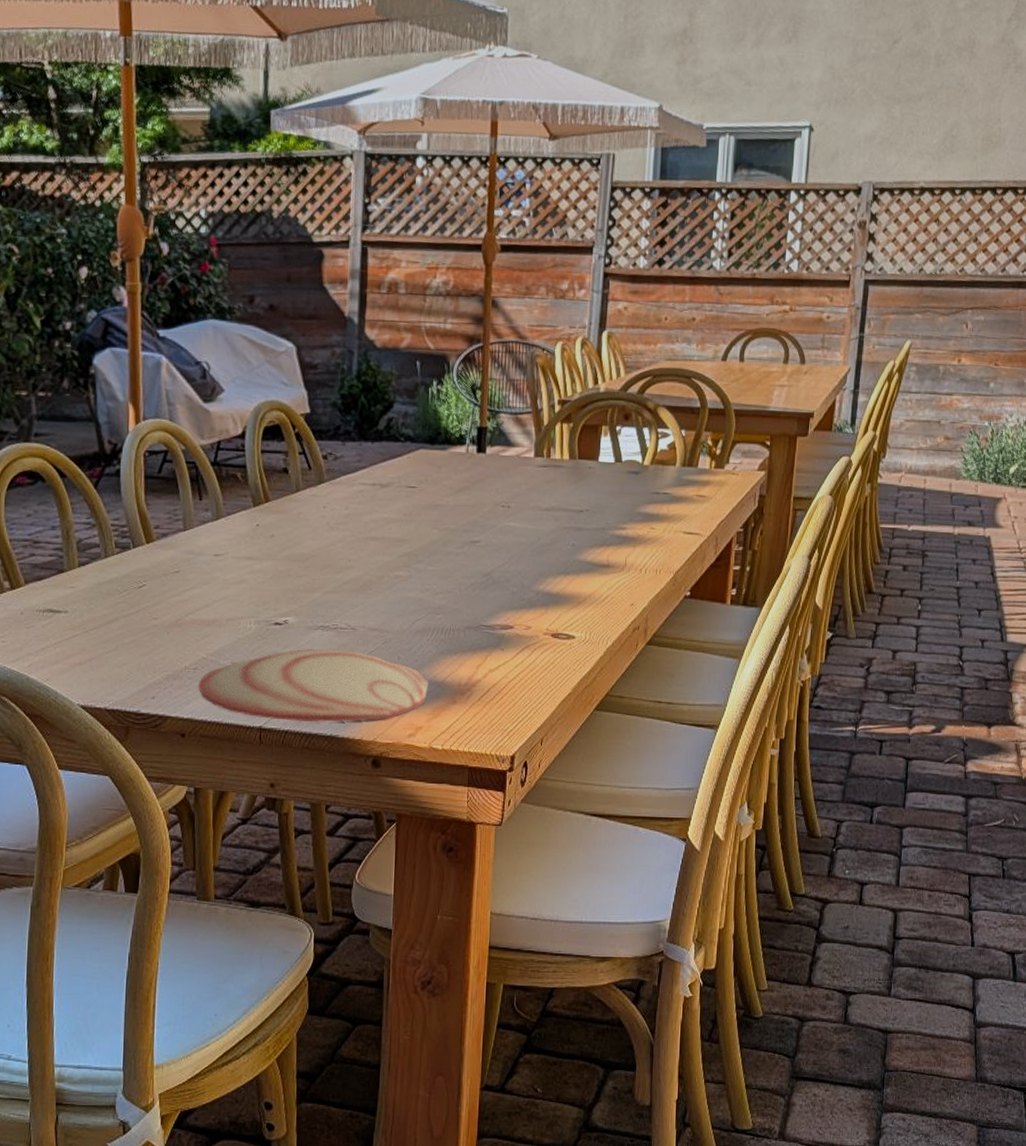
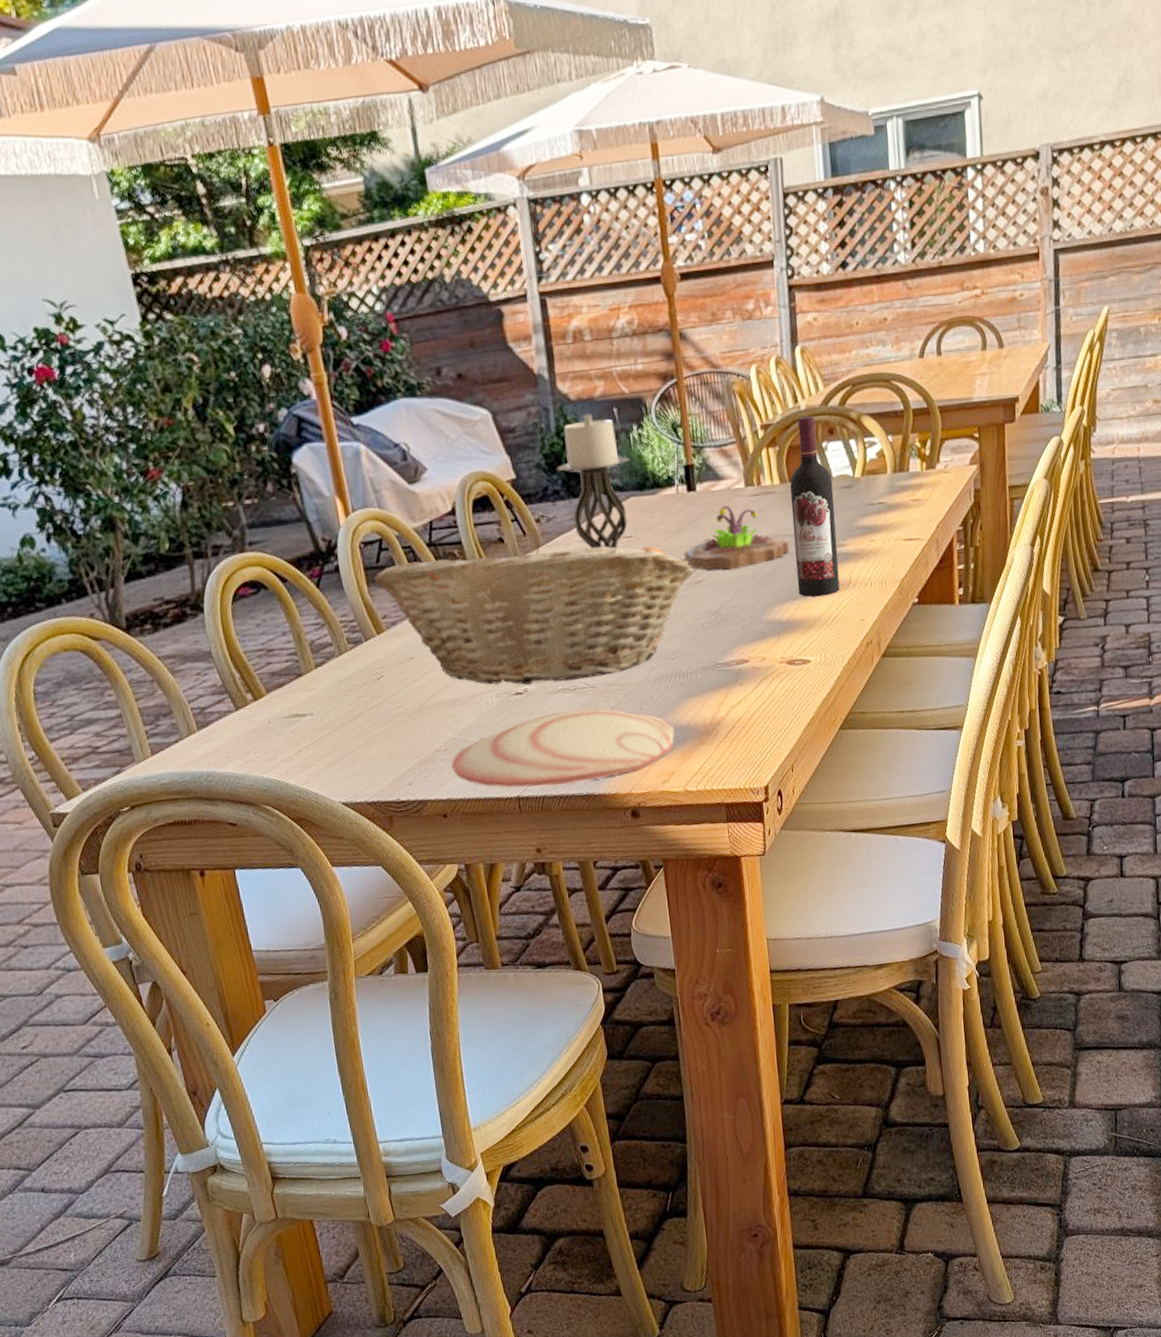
fruit basket: none [153,477,472,619] -> present [374,541,694,685]
candle holder: none [352,363,426,497] -> present [557,414,630,549]
succulent planter: none [464,472,570,536] -> present [684,505,789,570]
wine bottle: none [572,398,621,575] -> present [790,415,840,597]

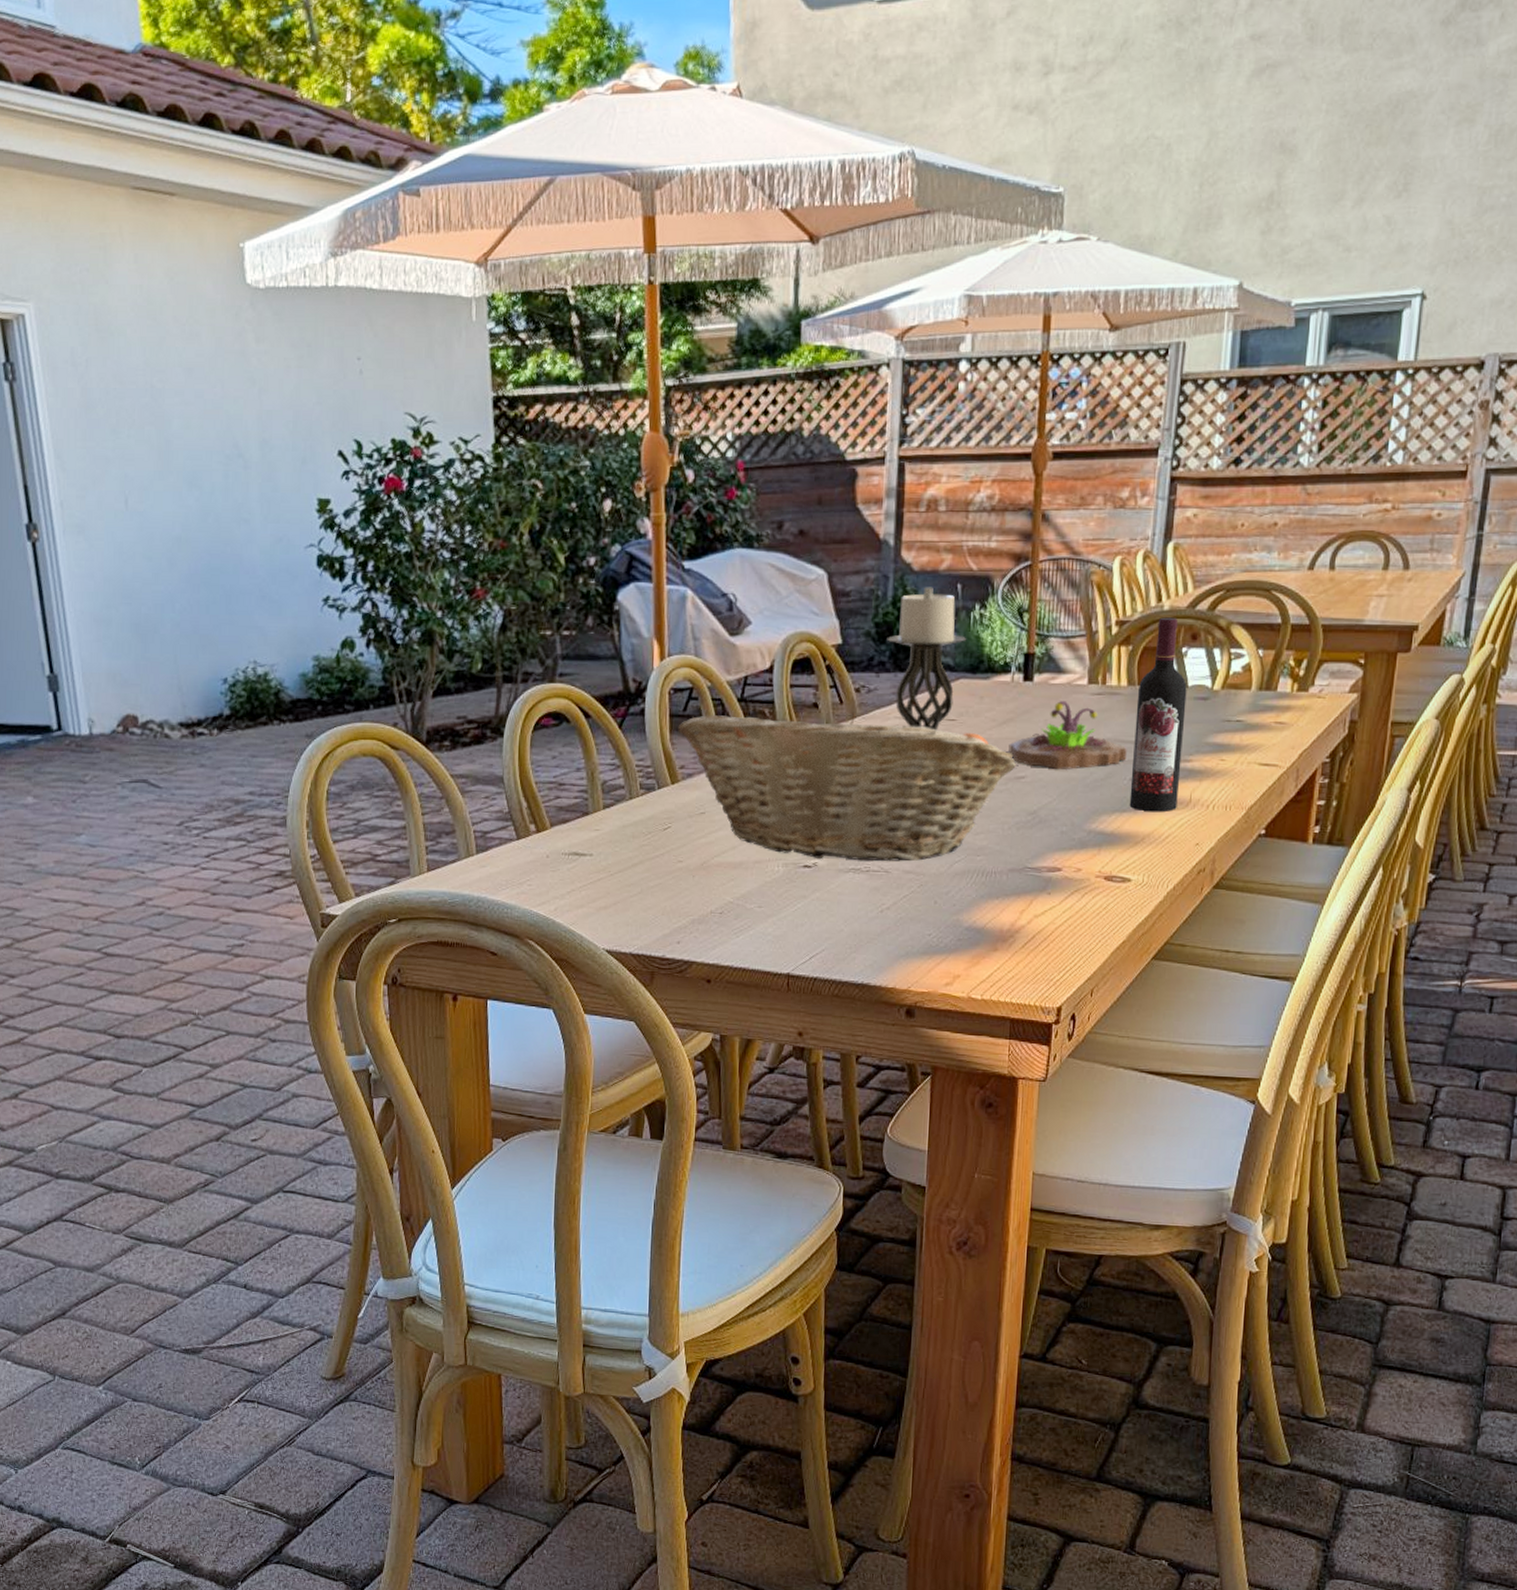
plate: present [451,708,675,788] -> none [724,892,968,969]

